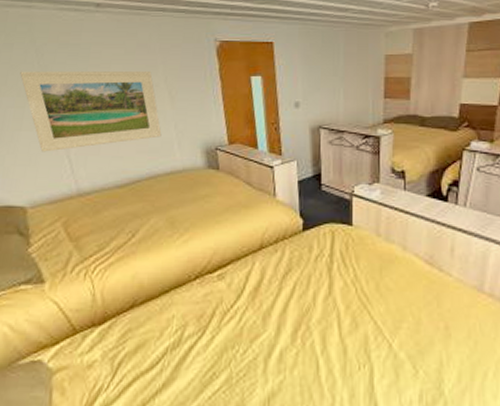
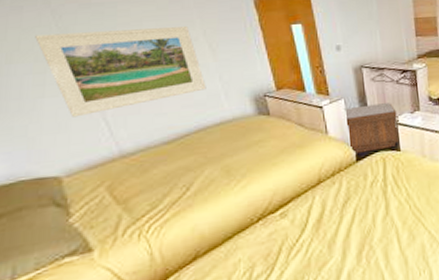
bench: none [295,170,353,222] -> present [343,103,400,153]

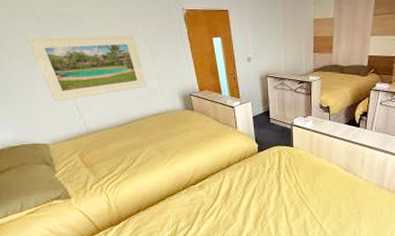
bench: present [343,103,400,153] -> none [250,107,293,146]

